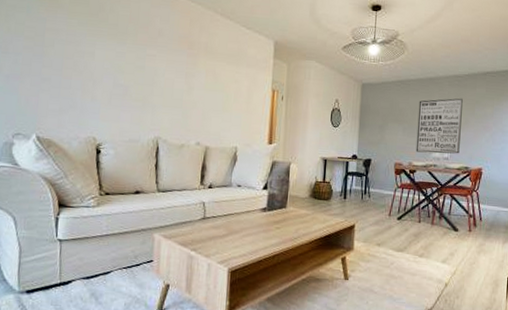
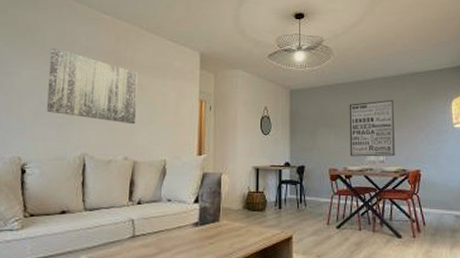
wall art: none [120,28,212,111] -> present [46,47,138,125]

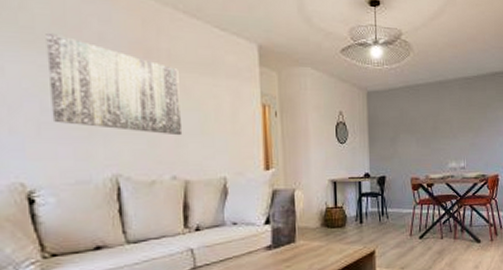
wall art: present [349,99,395,157] -> none [430,101,475,164]

